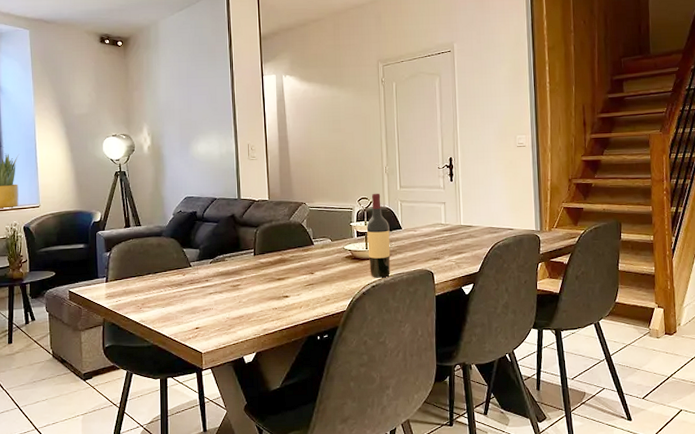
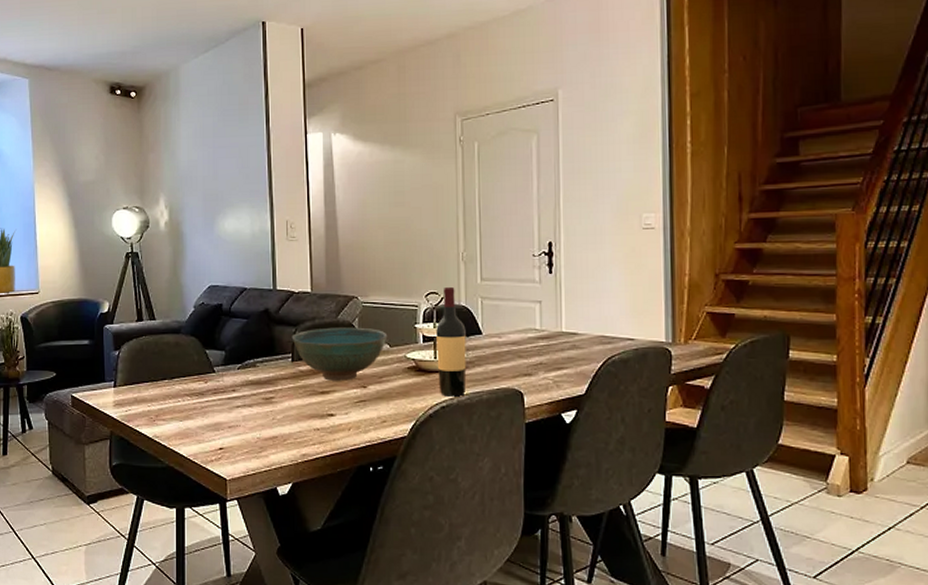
bowl: none [253,226,330,270] -> present [291,327,388,381]

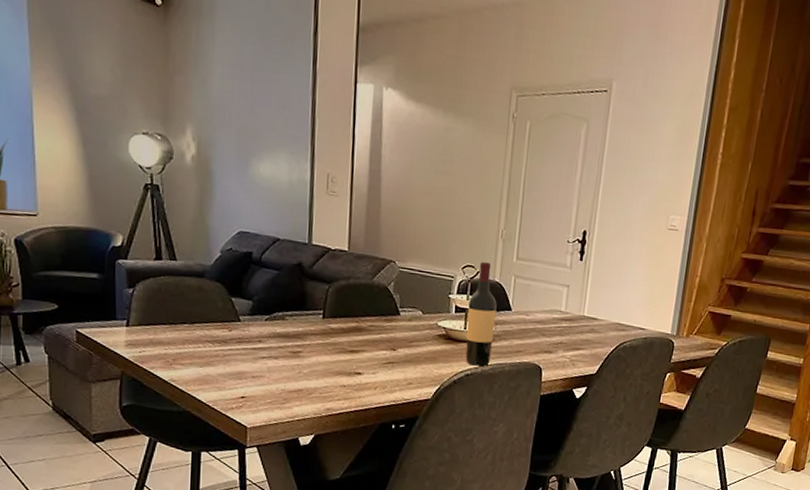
bowl: present [291,327,388,381] -> none [324,288,422,342]

